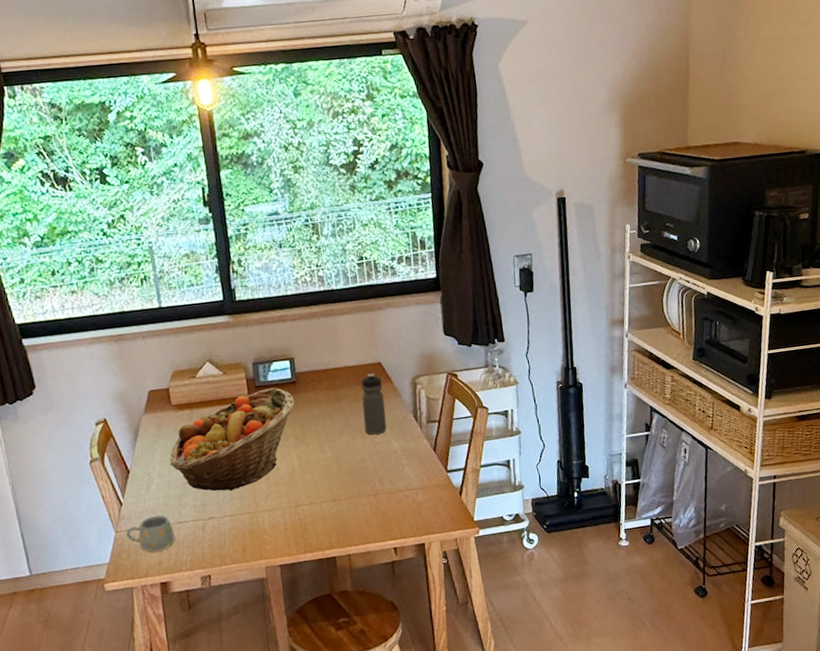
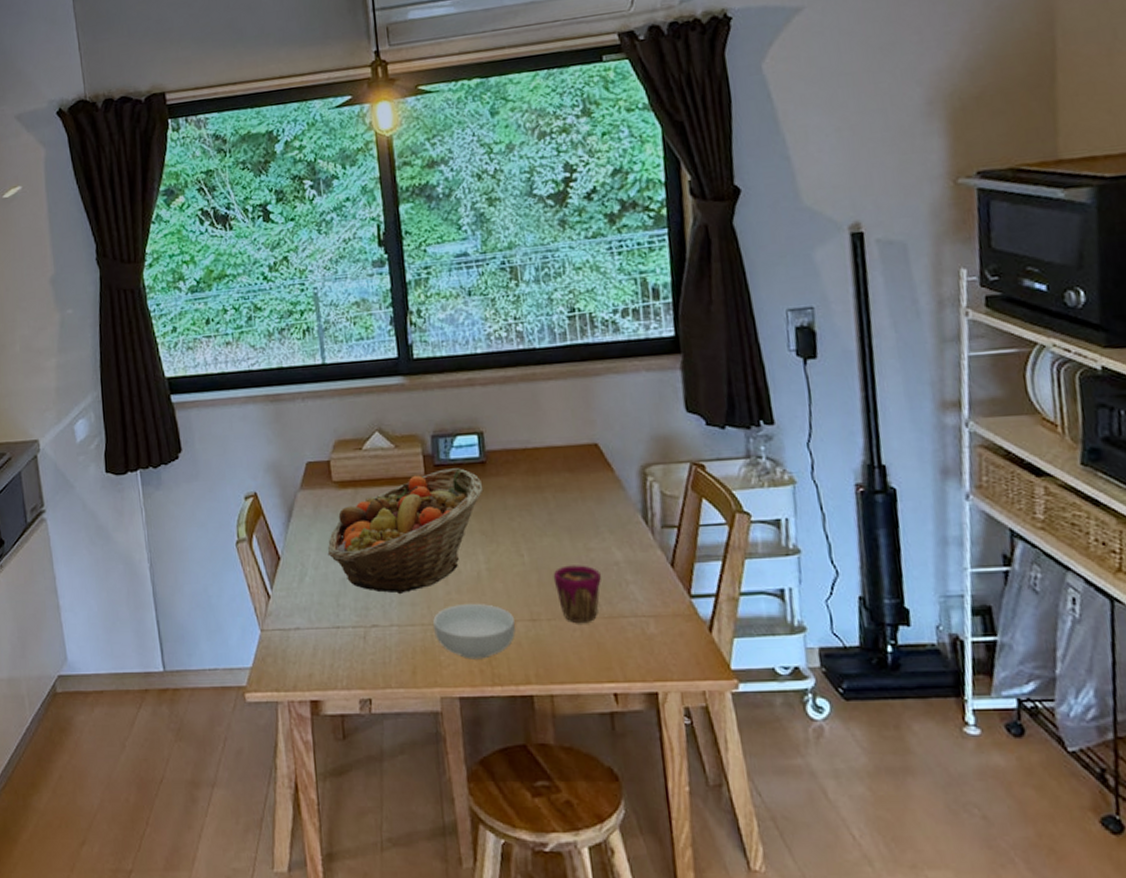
mug: present [126,515,175,552] -> none [273,616,330,659]
cereal bowl: none [258,492,322,536] -> present [433,603,515,660]
cup: none [349,455,384,499] -> present [553,565,601,623]
water bottle: present [361,373,387,435] -> none [571,457,605,538]

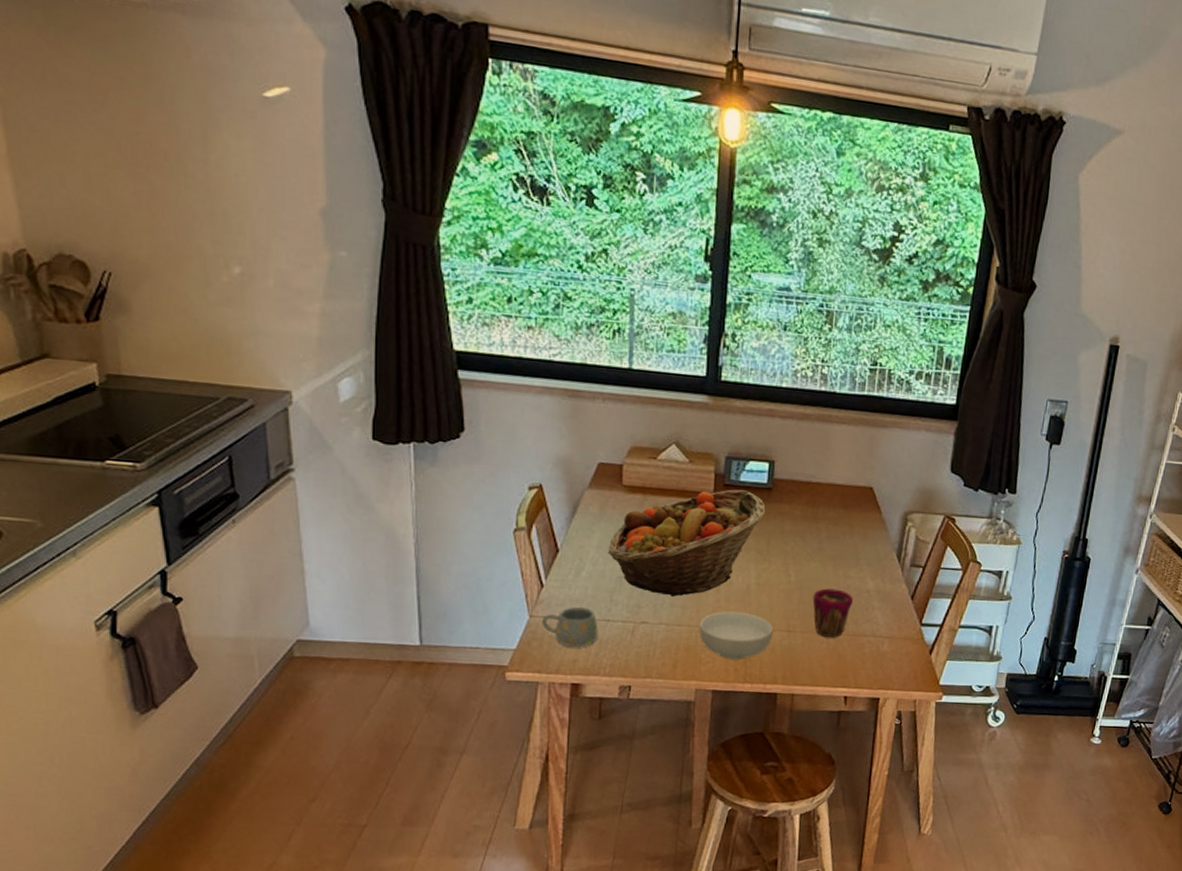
mug: none [273,616,330,659] -> present [542,607,598,647]

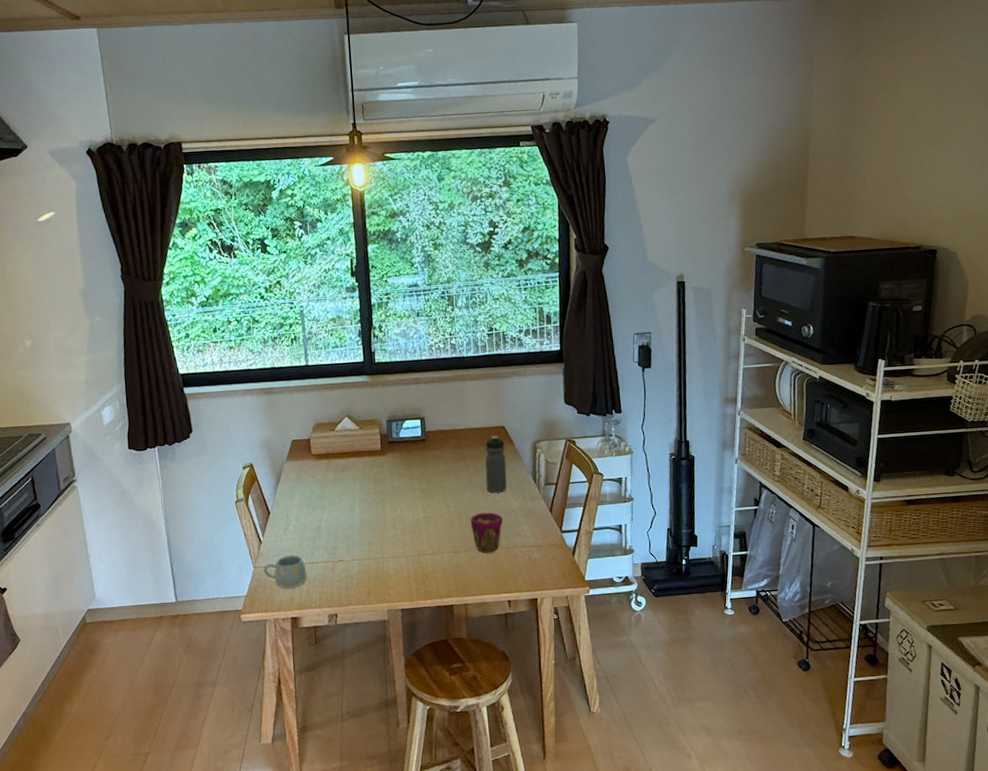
fruit basket: present [607,489,766,597] -> none [306,444,423,537]
cereal bowl: present [699,611,773,660] -> none [384,541,442,582]
water bottle: none [838,497,870,568] -> present [485,435,507,493]

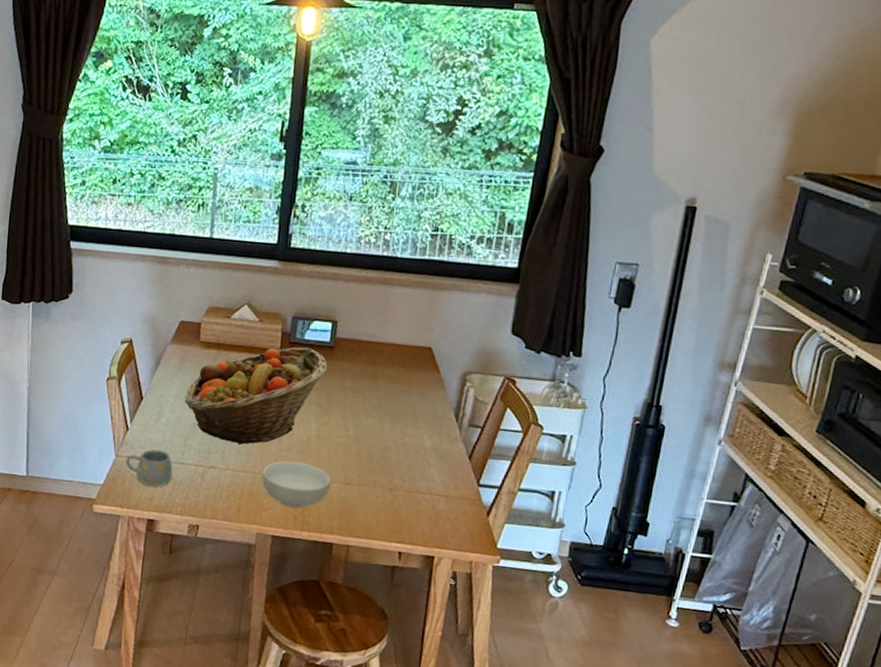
fruit basket: none [306,444,423,537] -> present [184,347,328,445]
cereal bowl: none [384,541,442,582] -> present [262,461,331,508]
cup: present [470,512,503,553] -> none [370,444,410,493]
water bottle: present [485,435,507,493] -> none [396,356,428,425]

